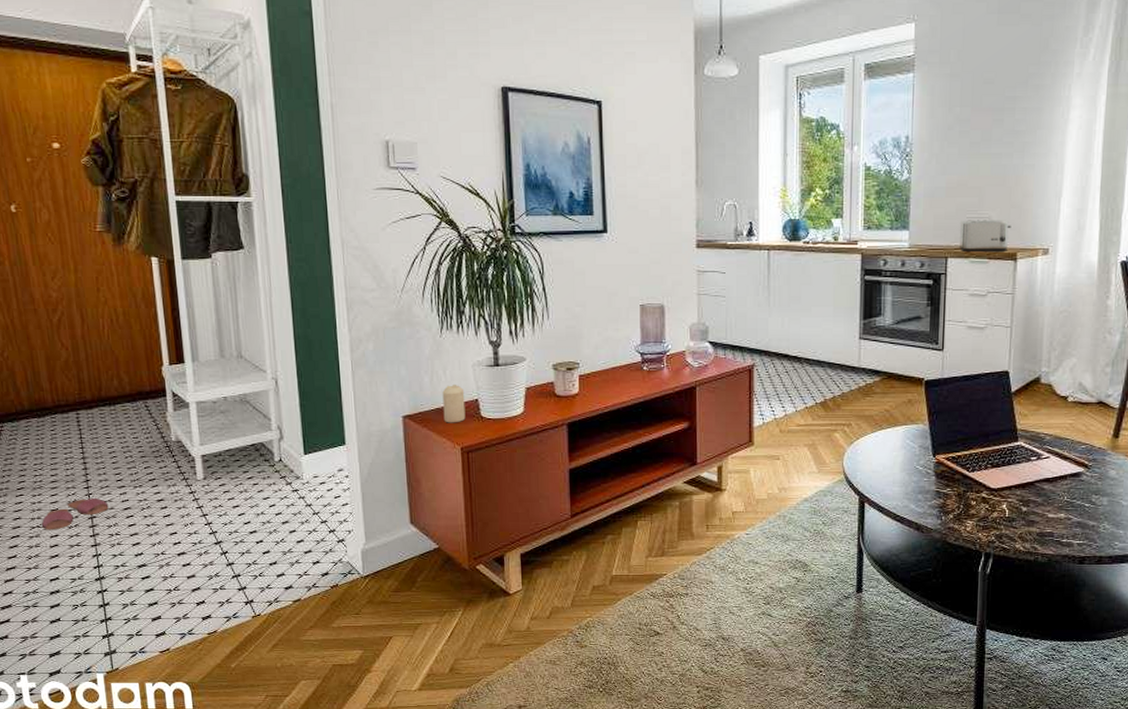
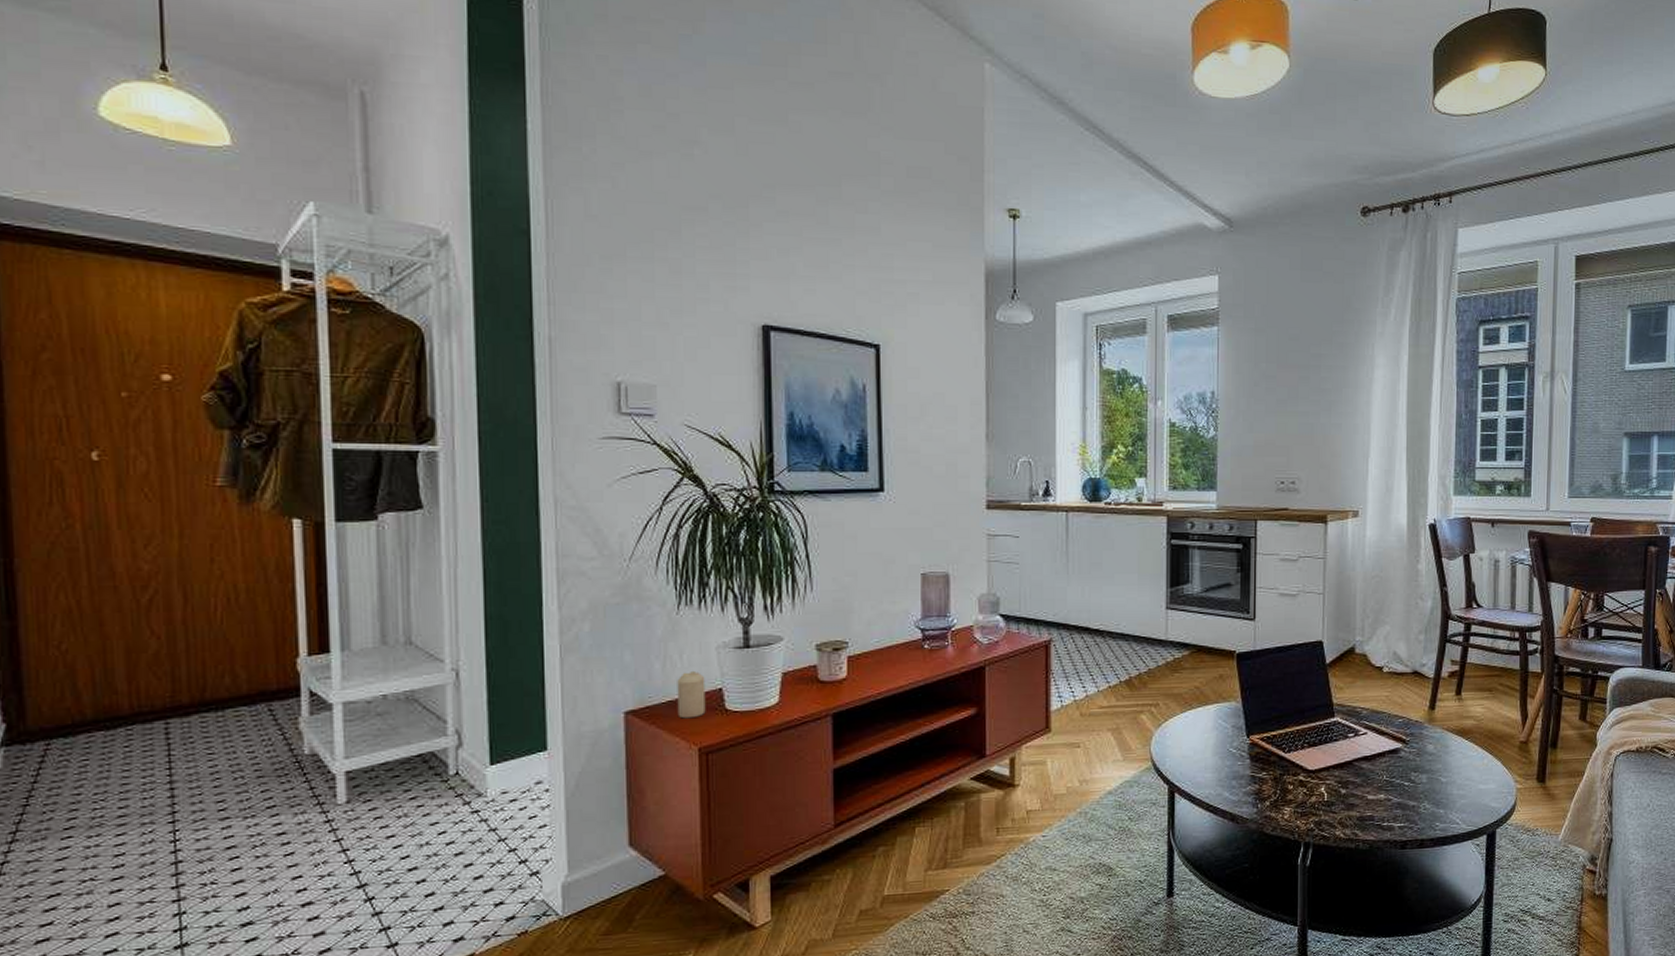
slippers: present [41,497,109,530] -> none [97,834,203,884]
toaster: present [960,220,1011,253] -> none [1269,480,1321,515]

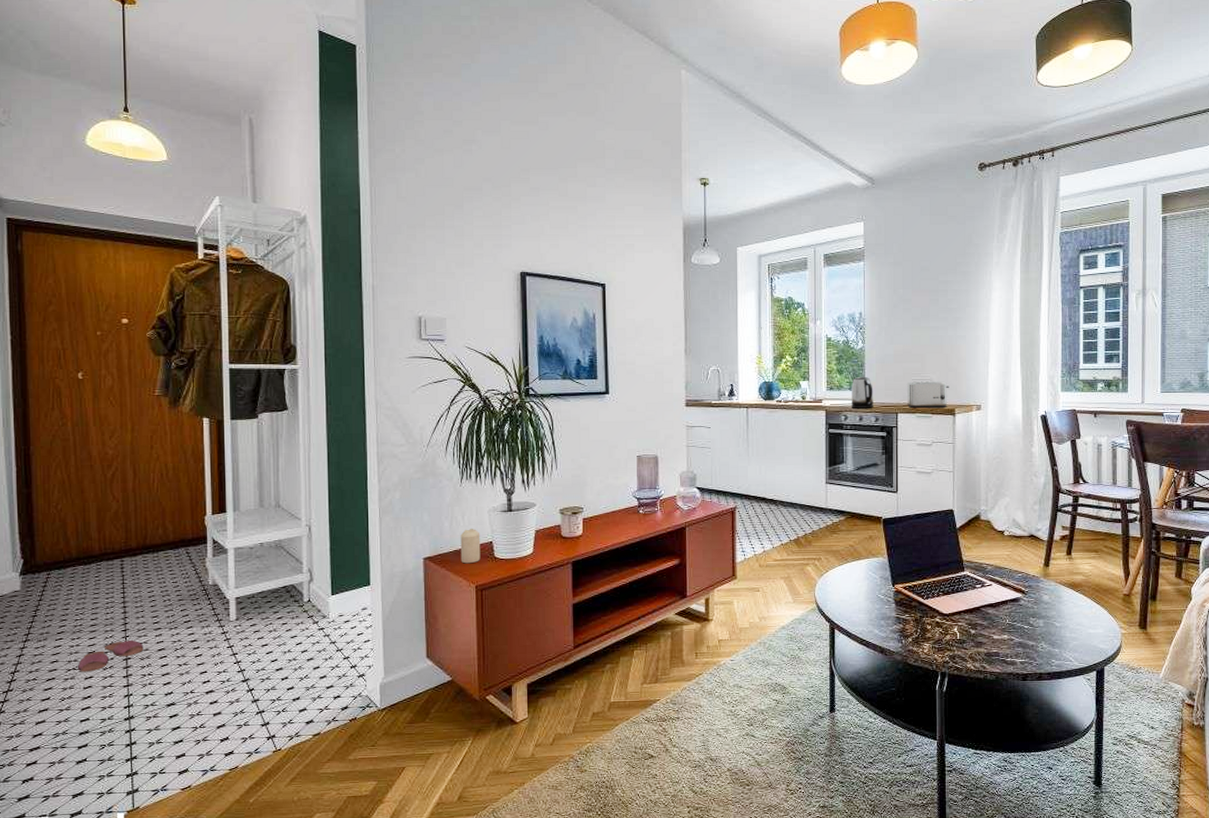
slippers: none [97,834,203,884] -> present [77,639,144,672]
kettle: none [1199,473,1227,515] -> present [851,376,873,409]
toaster: none [1269,480,1321,515] -> present [907,381,949,409]

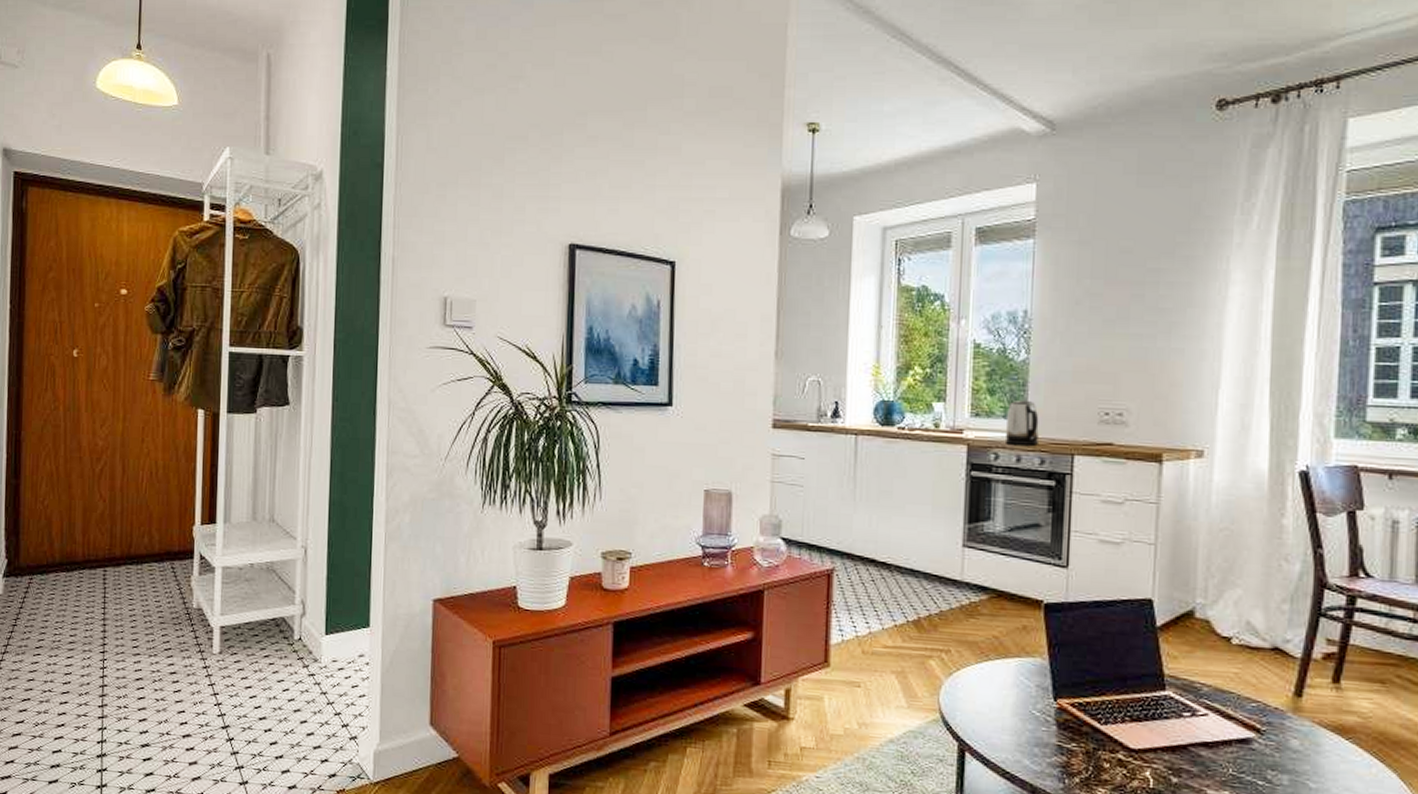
slippers: present [77,639,144,672] -> none [53,663,121,697]
candle: present [460,529,481,564] -> none [477,567,502,612]
toaster: present [907,381,949,409] -> none [1089,411,1155,452]

